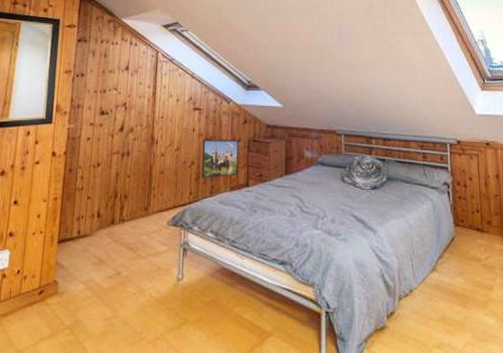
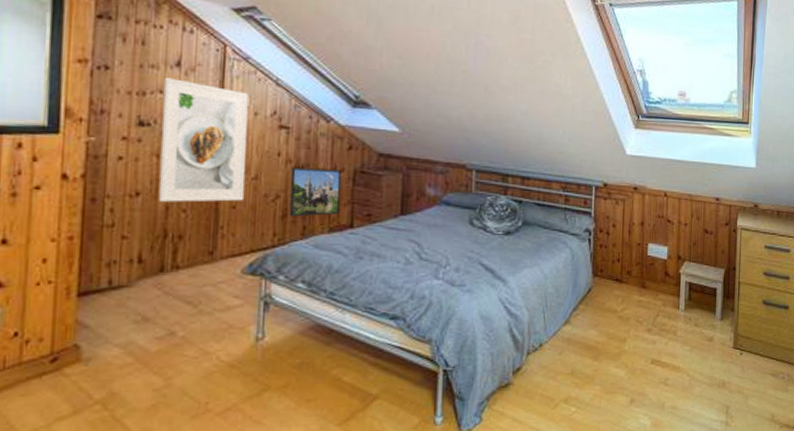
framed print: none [112,79,173,170] -> present [158,78,249,202]

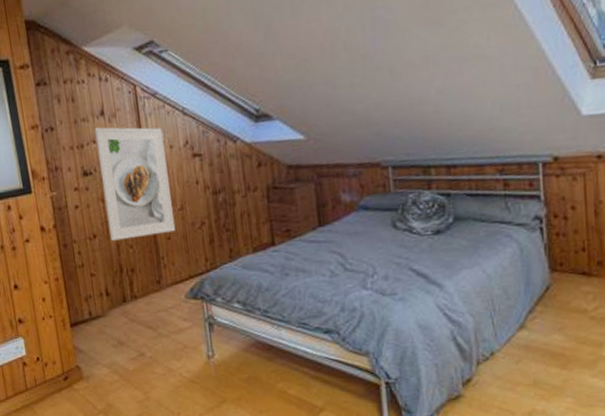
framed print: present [289,167,342,217] -> none [210,188,261,241]

